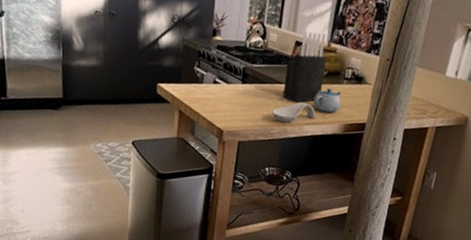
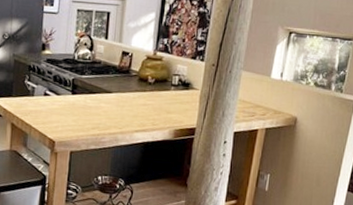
spoon rest: present [271,102,316,123] -> none [102,109,145,131]
knife block: present [282,31,327,102] -> none [112,42,153,110]
teapot: present [313,88,342,113] -> none [142,95,170,119]

